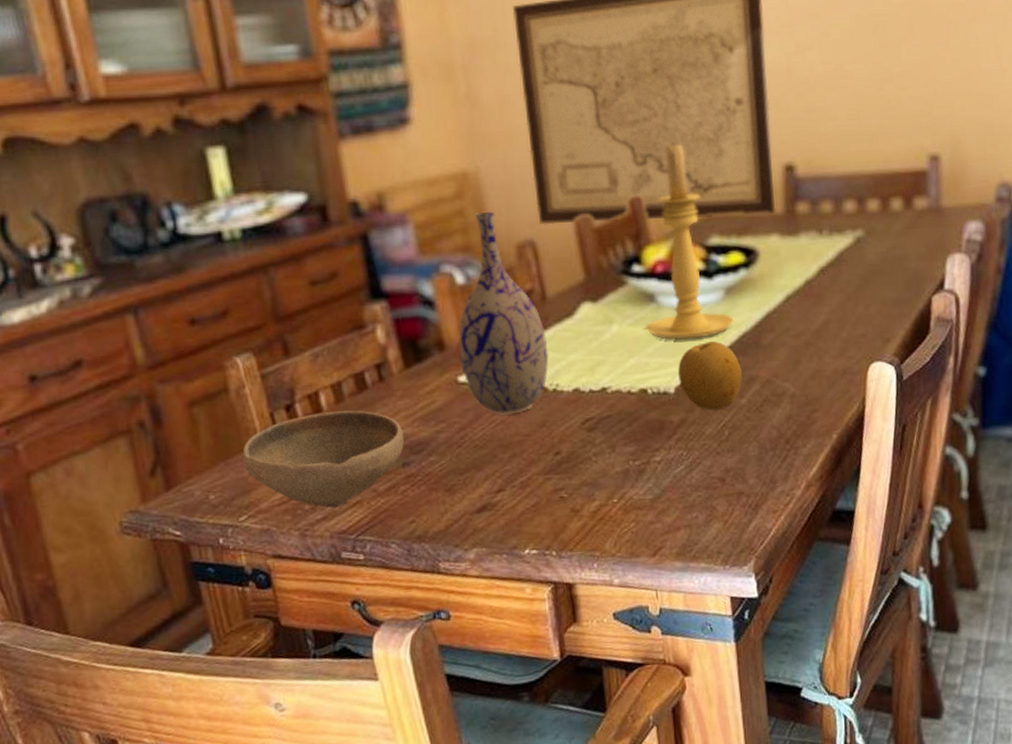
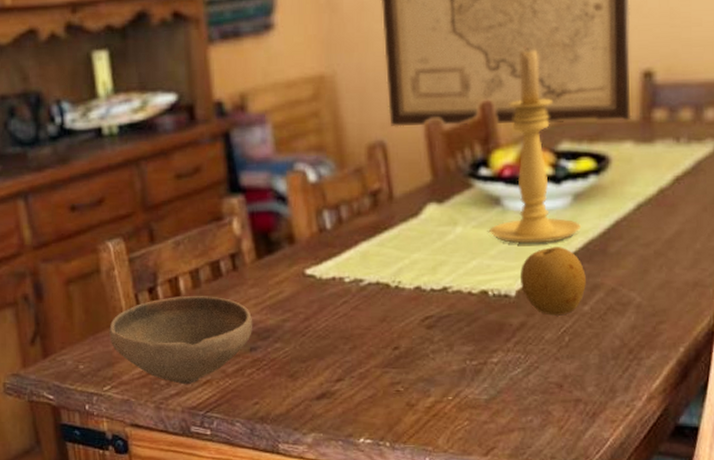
vase: present [458,211,549,415] -> none [307,113,393,308]

